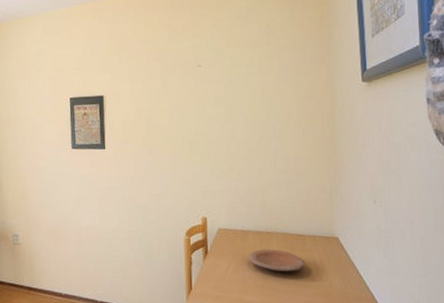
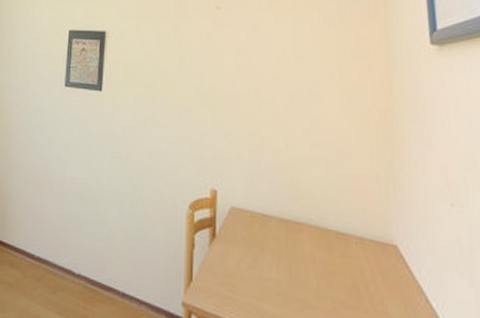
plate: present [248,249,305,272] -> none [269,243,349,283]

